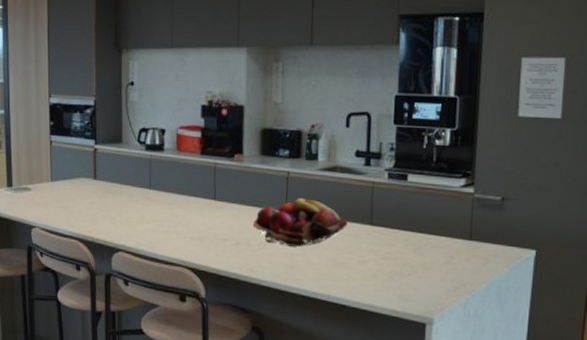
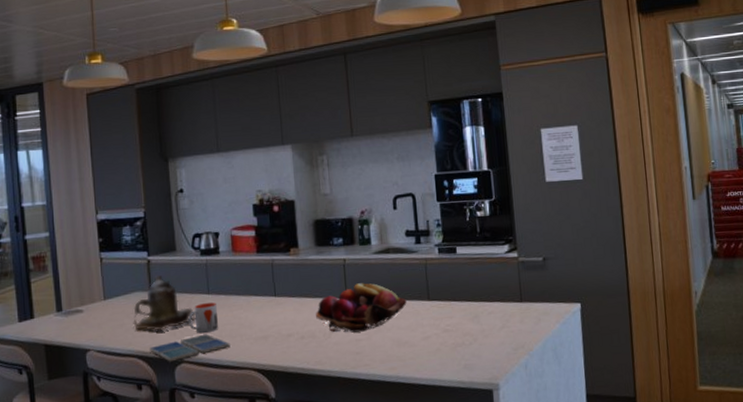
teapot: none [76,163,136,218] -> present [133,274,196,331]
drink coaster: none [90,226,167,249] -> present [149,333,230,362]
mug: none [128,197,157,227] -> present [188,302,219,334]

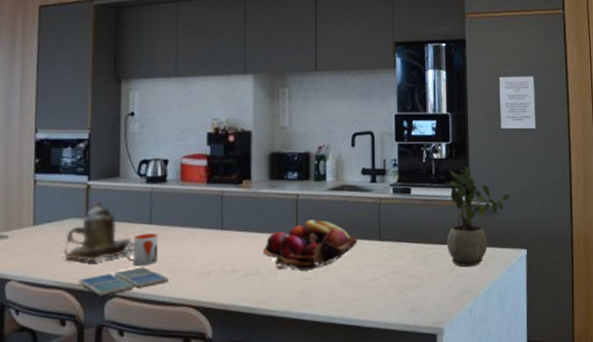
potted plant: none [490,222,560,324] -> present [444,166,510,268]

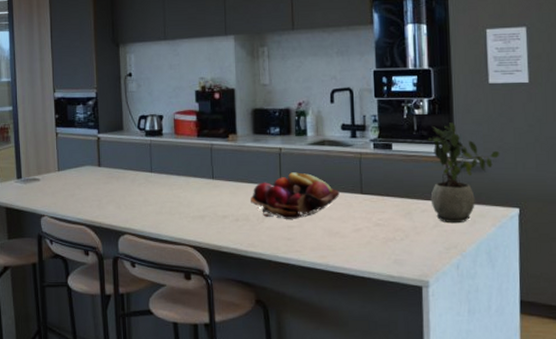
teapot: present [63,201,134,262] -> none [83,151,139,203]
drink coaster: present [79,266,169,296] -> none [97,209,169,232]
mug: present [125,233,159,267] -> none [132,181,160,209]

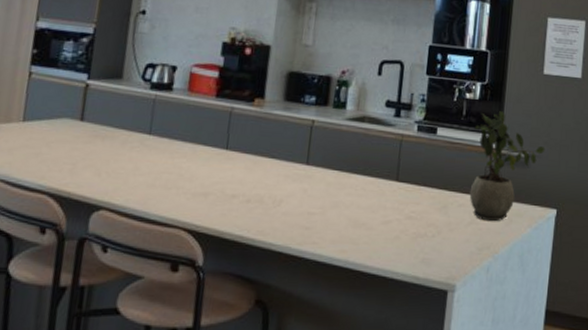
fruit basket: present [251,172,340,219] -> none [268,150,373,205]

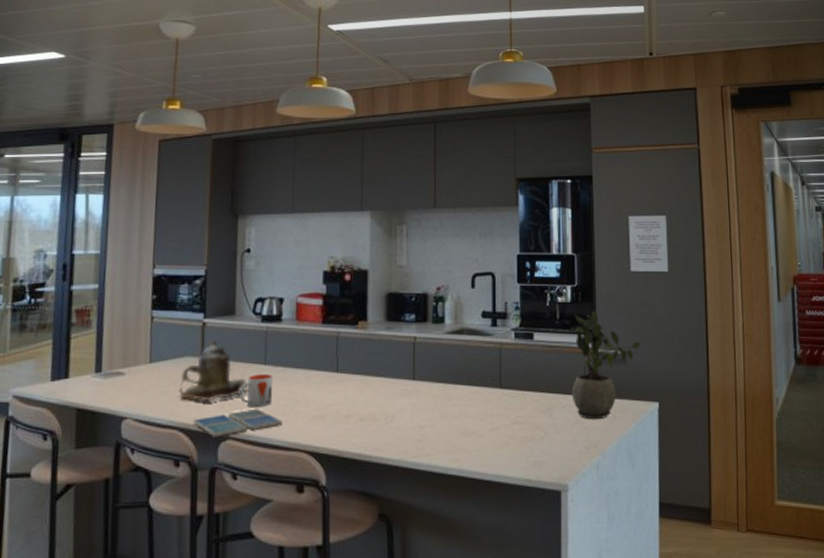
teapot: none [52,102,129,169] -> present [178,339,249,402]
drink coaster: none [65,179,163,207] -> present [193,408,283,437]
mug: none [118,144,157,180] -> present [239,374,273,408]

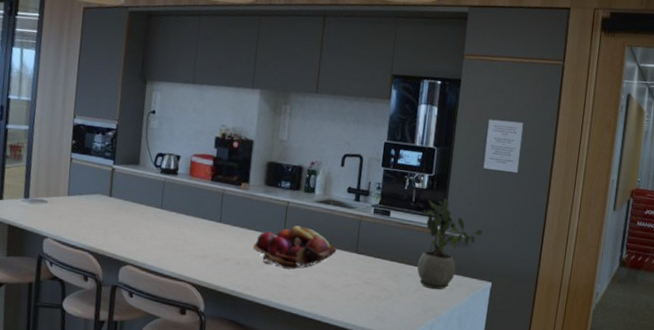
teapot: present [178,339,249,402] -> none [90,182,147,233]
drink coaster: present [193,408,283,437] -> none [100,243,173,262]
mug: present [239,374,273,408] -> none [139,216,167,244]
fruit basket: none [379,364,477,418] -> present [253,225,337,269]

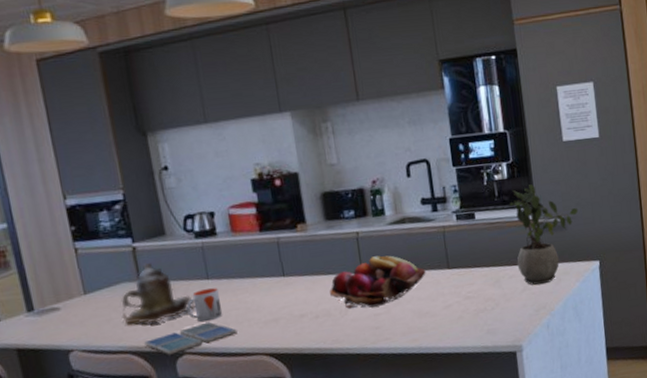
teapot: none [90,182,147,233] -> present [121,262,196,324]
drink coaster: none [100,243,173,262] -> present [144,321,238,355]
mug: none [139,216,167,244] -> present [186,288,223,323]

